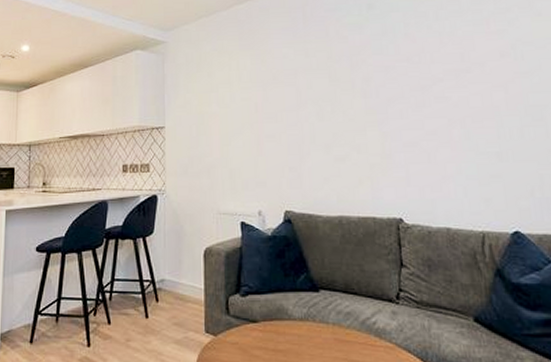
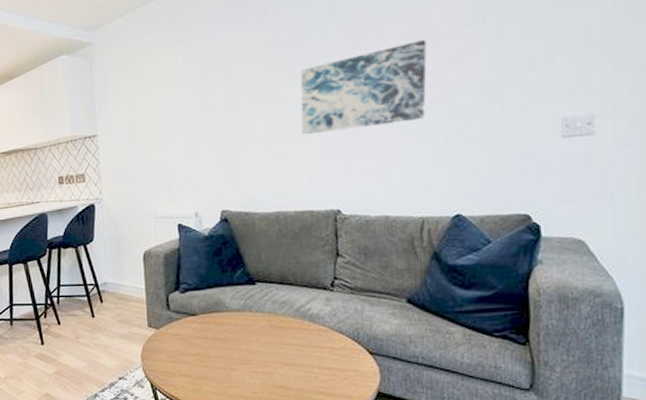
wall art: none [360,65,478,143] -> present [300,40,427,136]

